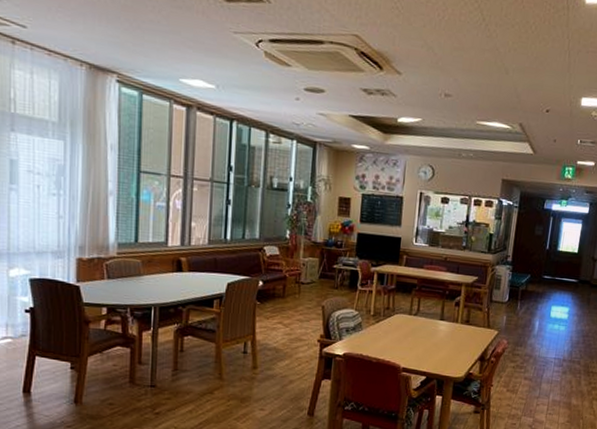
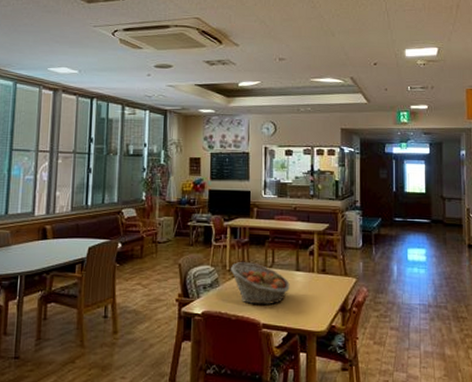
fruit basket: none [375,308,433,351] -> present [231,262,290,305]

